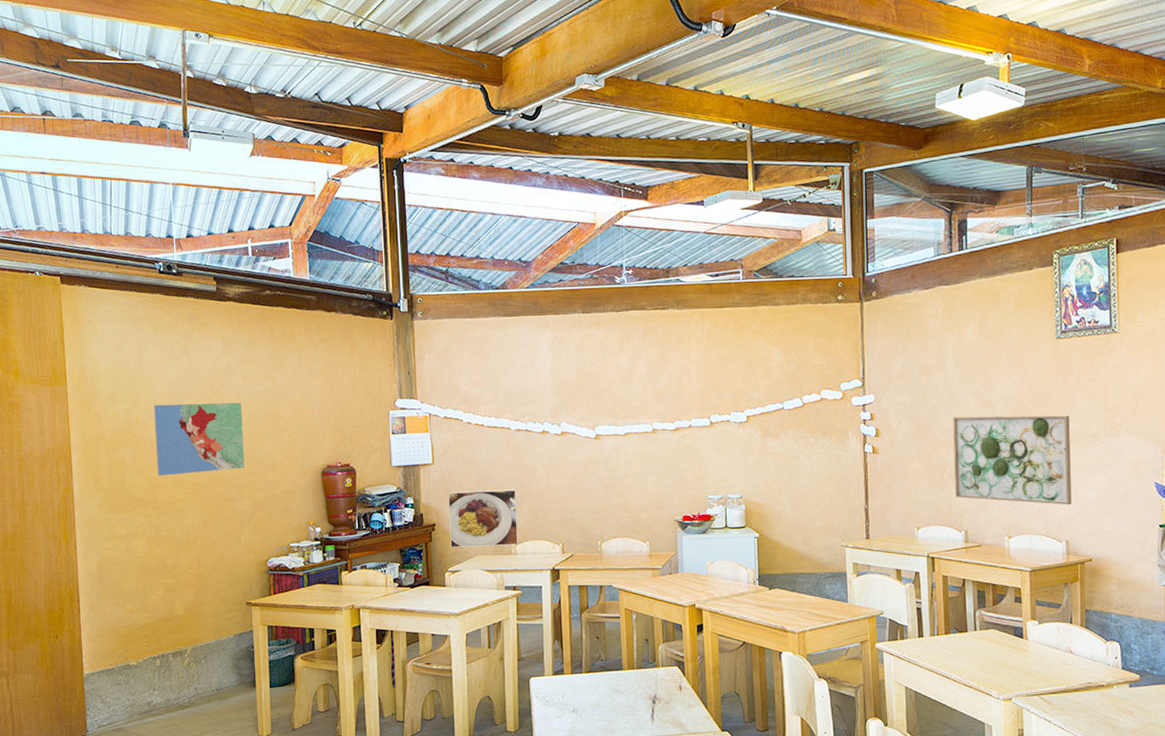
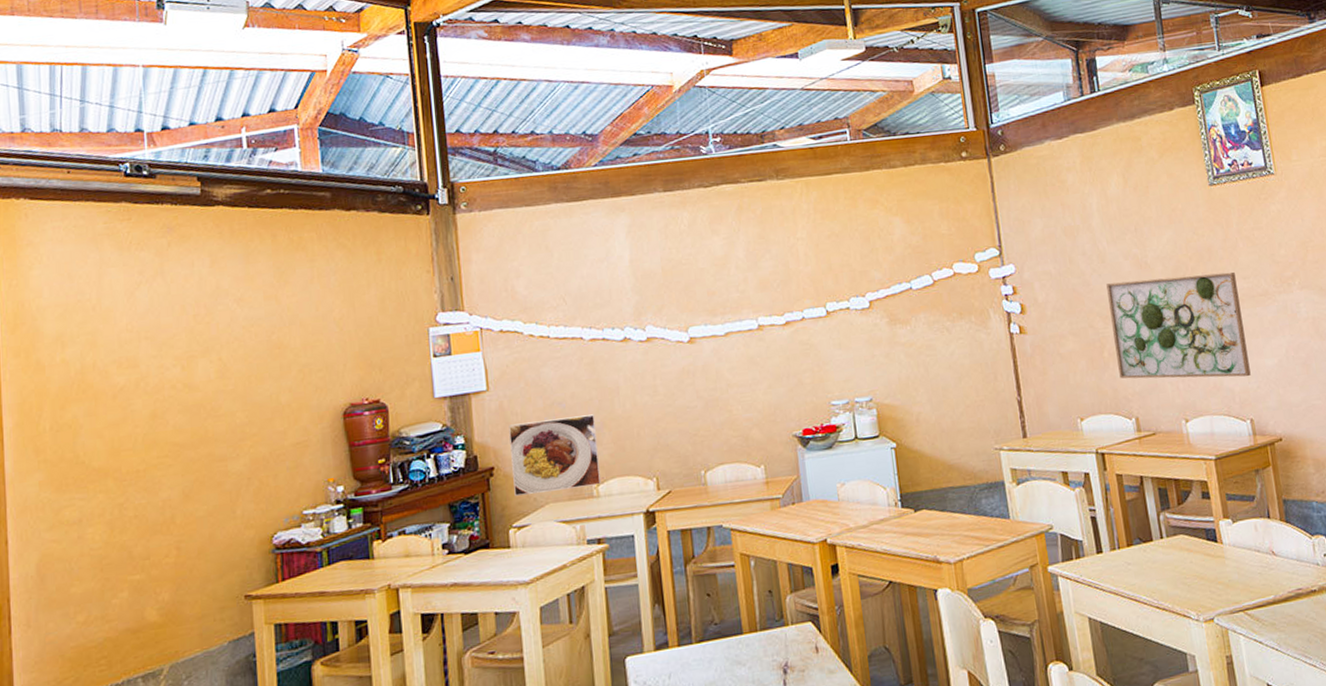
map: present [153,402,245,476] -> none [117,332,241,437]

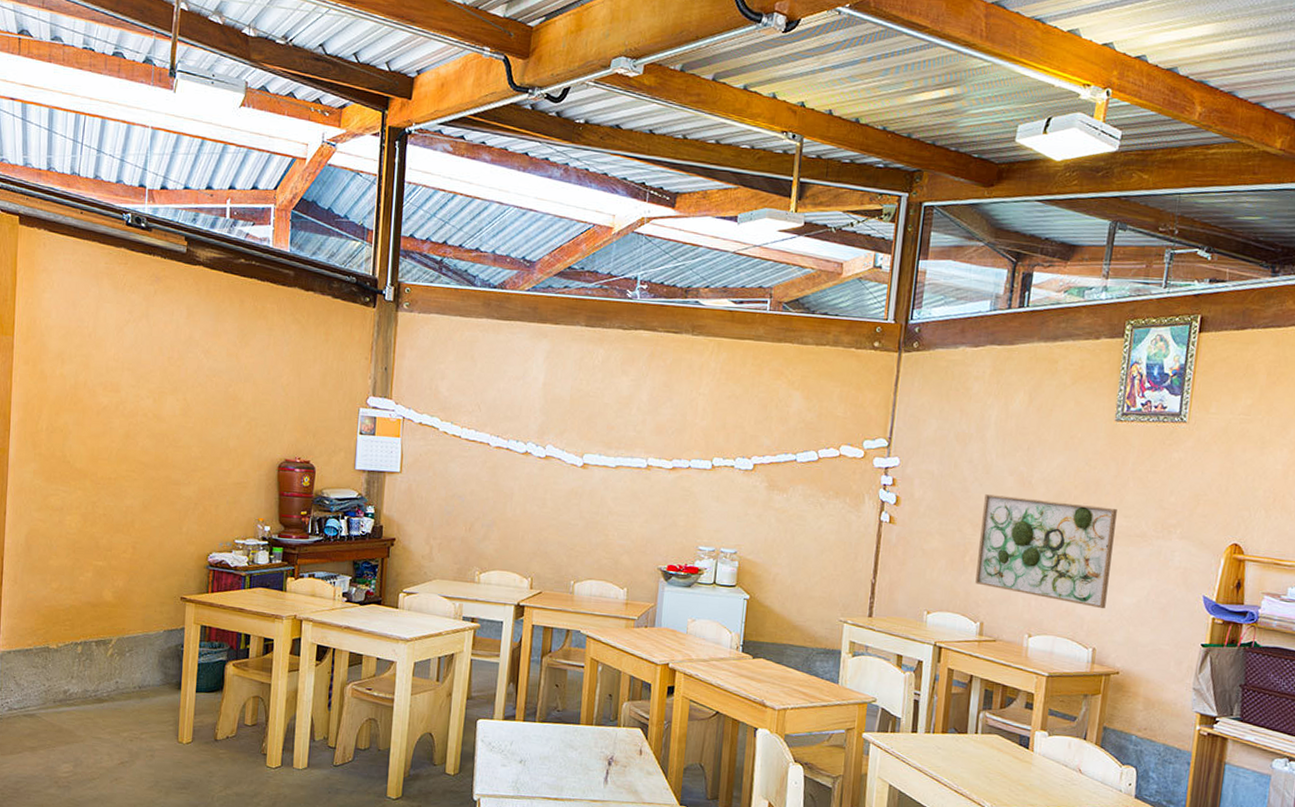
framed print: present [509,414,602,497] -> none [409,506,487,573]

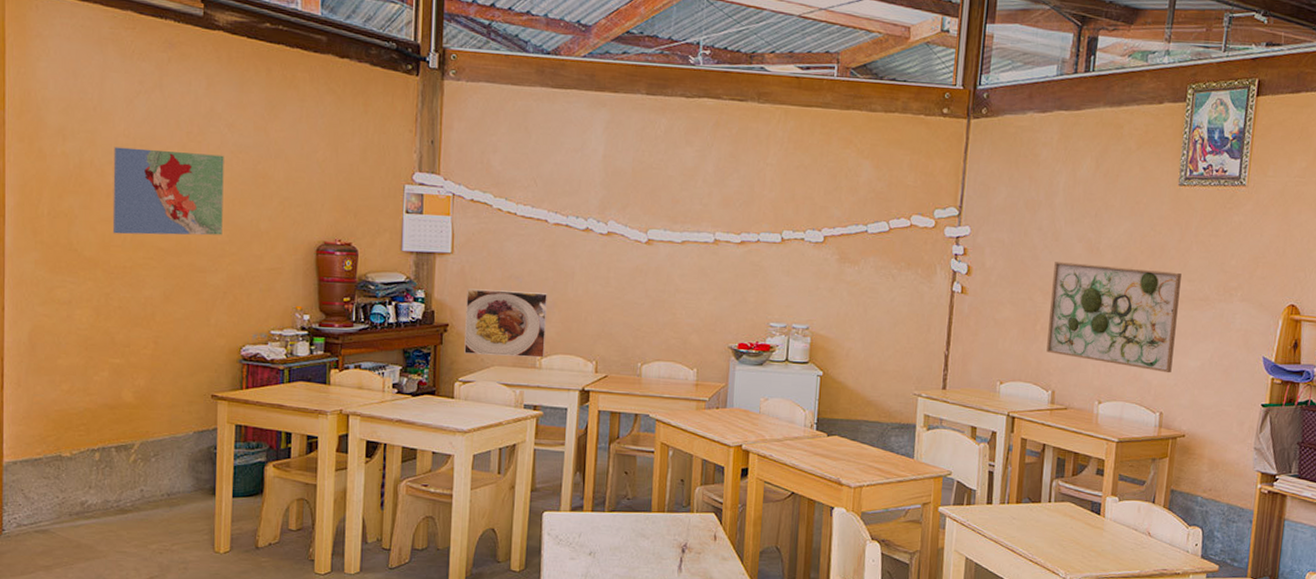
map: none [100,370,200,452] -> present [112,147,224,236]
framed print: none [409,506,487,573] -> present [464,288,548,358]

